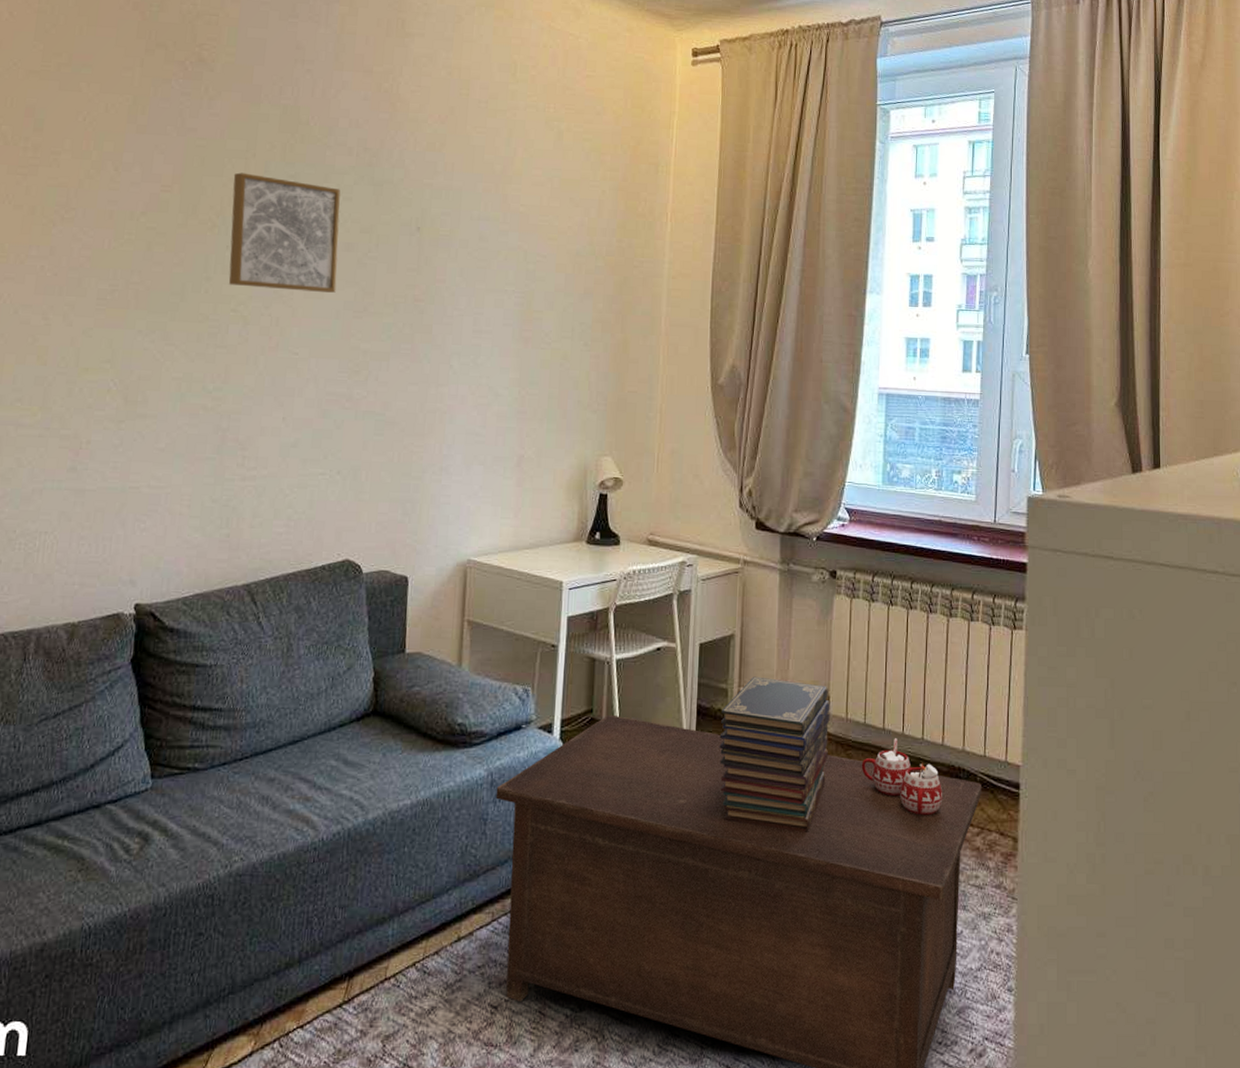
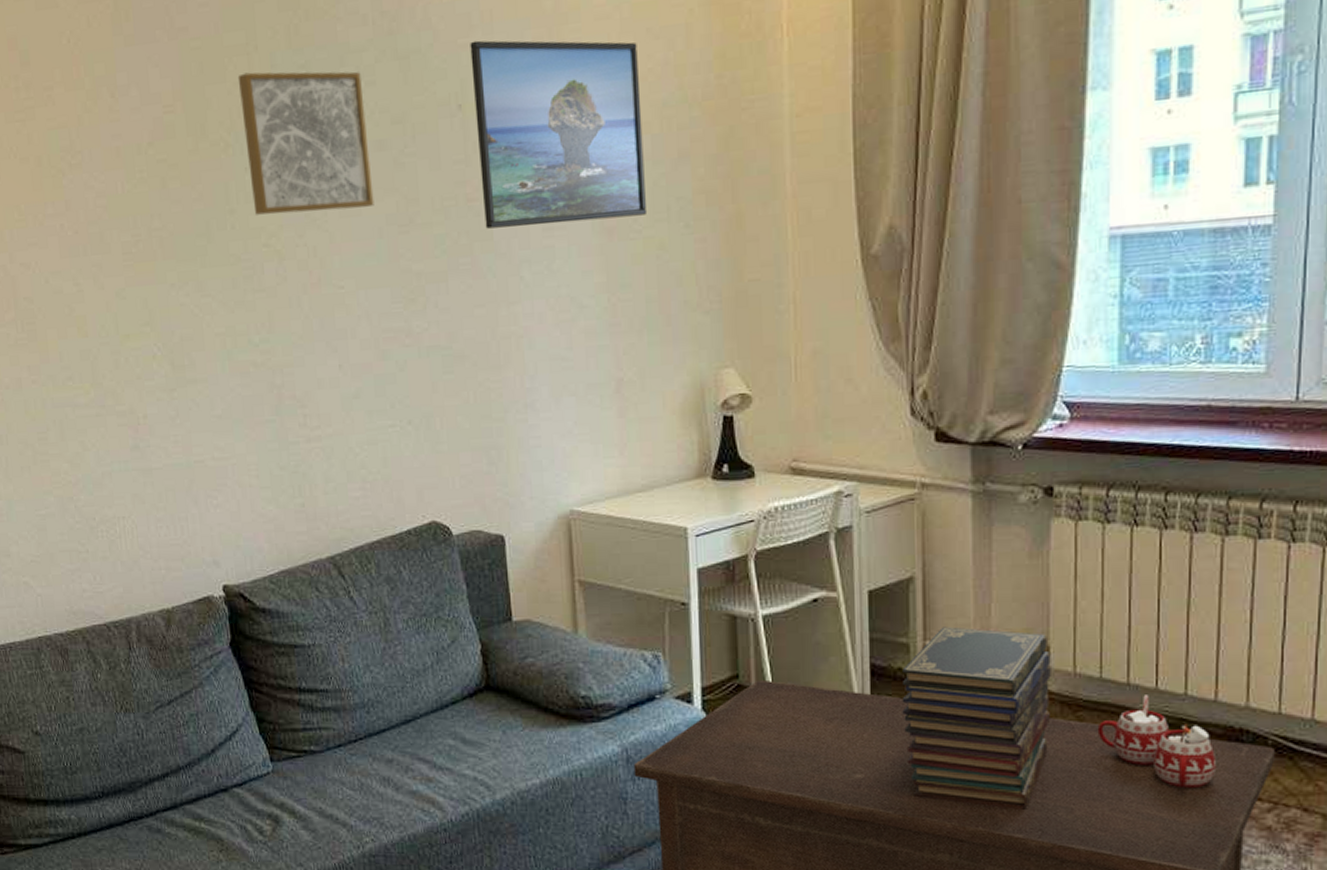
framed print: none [427,183,562,332] -> present [470,40,648,229]

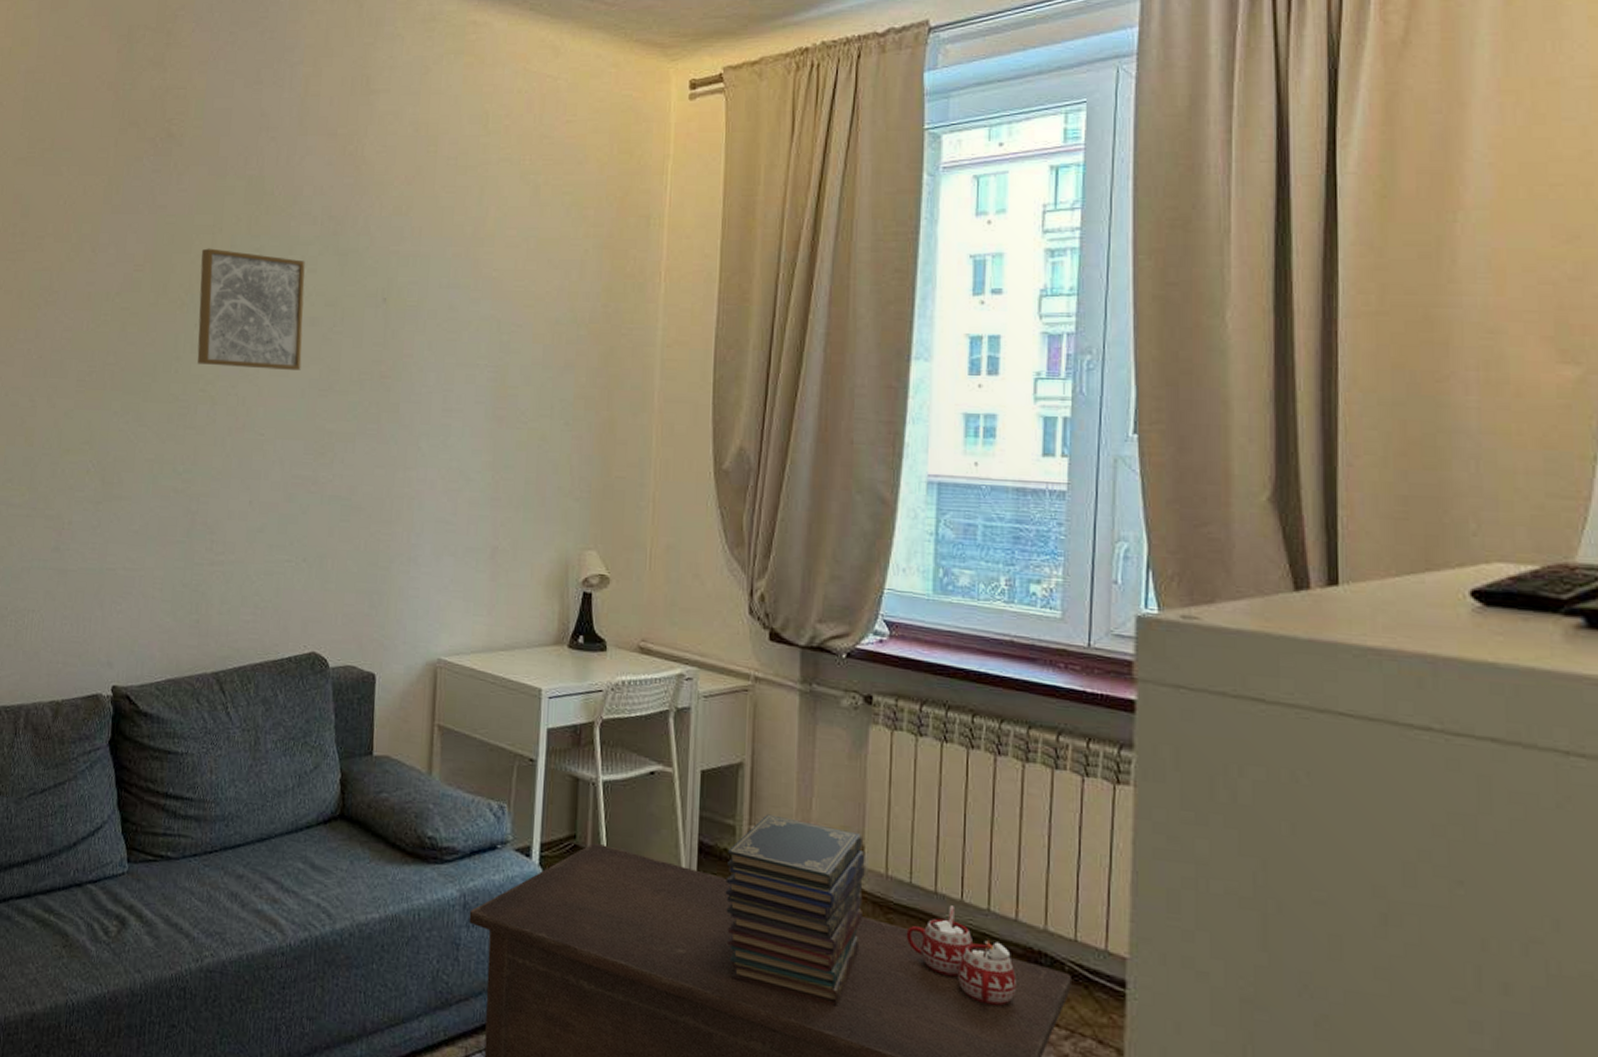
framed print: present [470,40,648,229] -> none [393,249,539,410]

